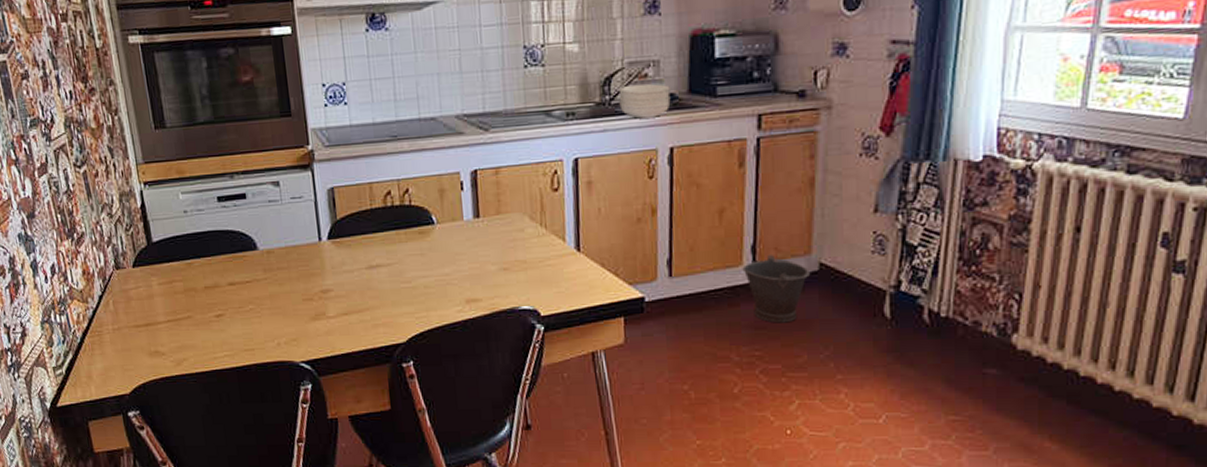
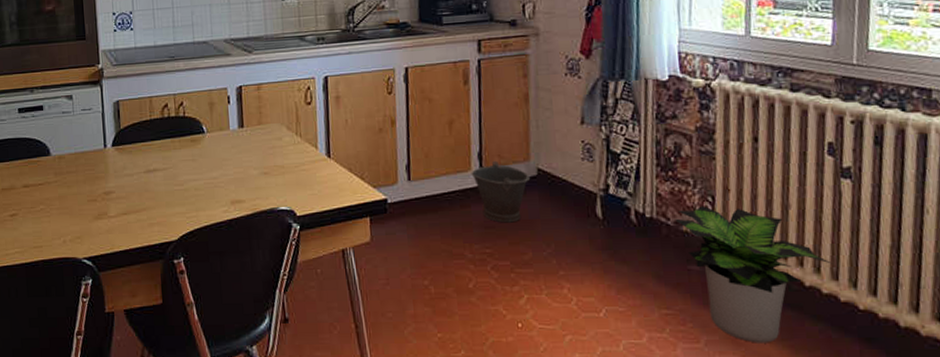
bowl: present [618,84,671,120] -> none [360,14,405,44]
potted plant: none [974,304,1149,451] -> present [675,206,832,343]

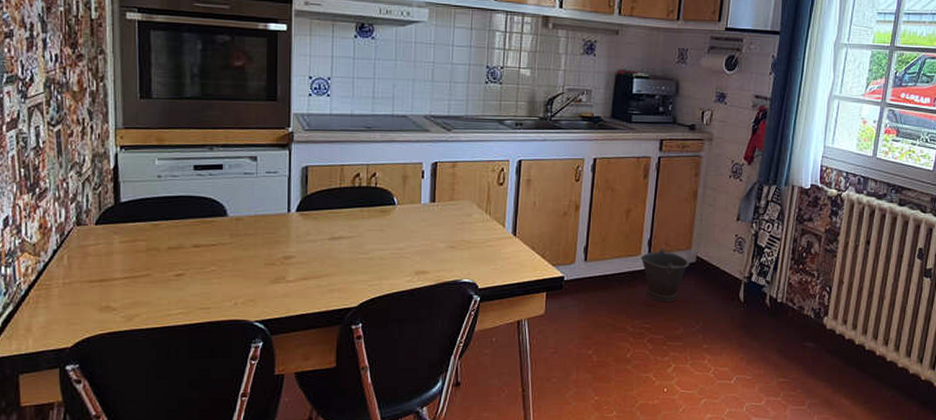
potted plant: present [675,206,832,343] -> none [799,294,908,406]

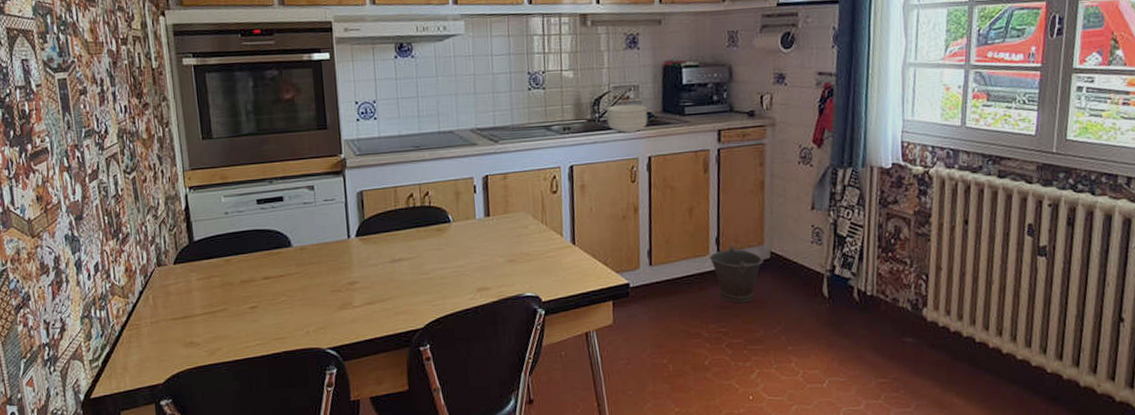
bowl: none [558,106,598,135] -> present [606,104,648,134]

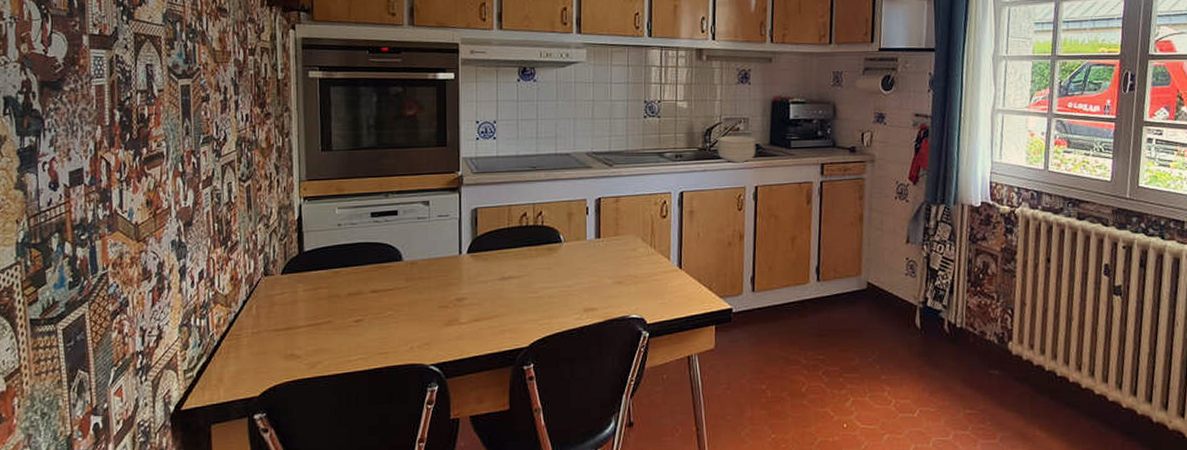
bucket: present [709,245,763,304] -> none [809,274,860,332]

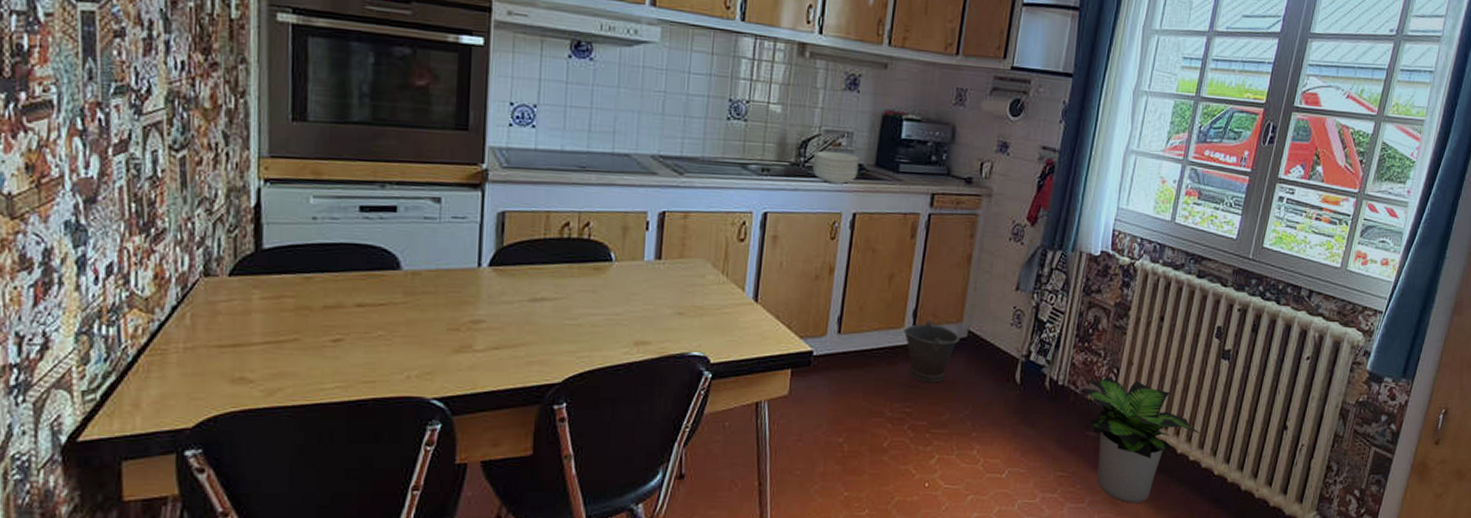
bucket: none [809,274,860,332] -> present [903,319,960,383]
potted plant: none [980,318,1104,438] -> present [1082,377,1201,504]

